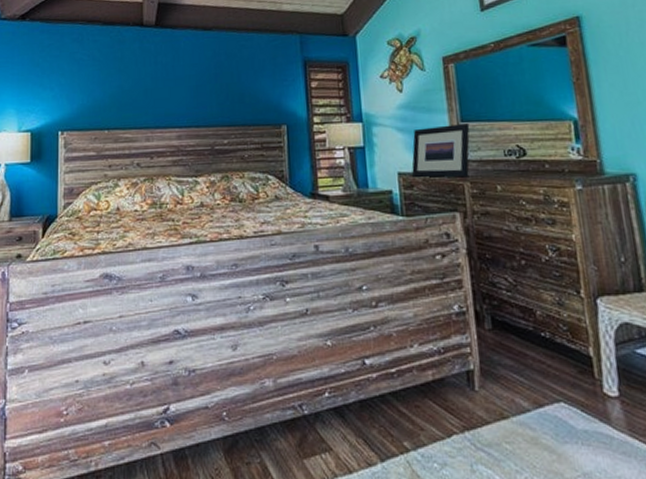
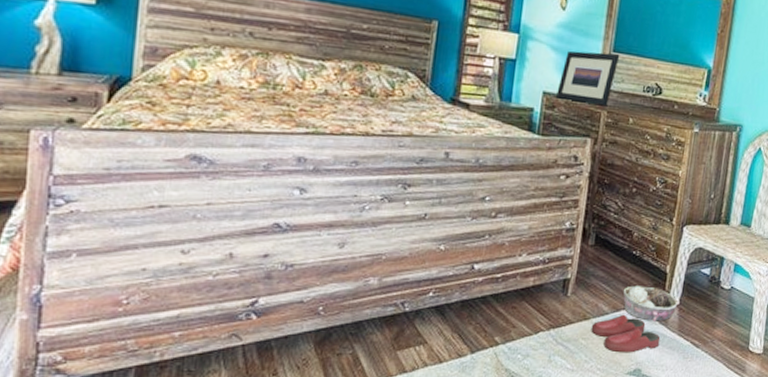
slippers: none [513,410,608,461] -> present [591,314,661,353]
decorative basket: none [541,374,618,419] -> present [623,285,678,321]

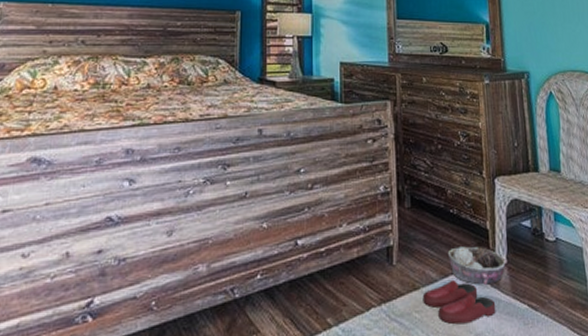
picture frame: present [556,51,620,106] -> none [352,21,404,69]

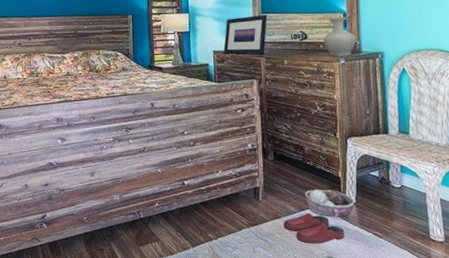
picture frame: none [352,21,404,69] -> present [224,15,268,55]
vase: none [465,28,501,75] -> present [323,16,356,57]

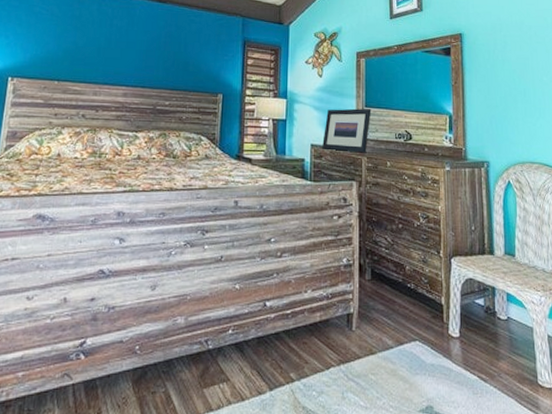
slippers: present [283,212,345,244] -> none [379,347,447,389]
decorative basket: present [304,189,355,217] -> none [403,318,459,355]
vase: present [323,16,356,57] -> none [428,118,462,163]

